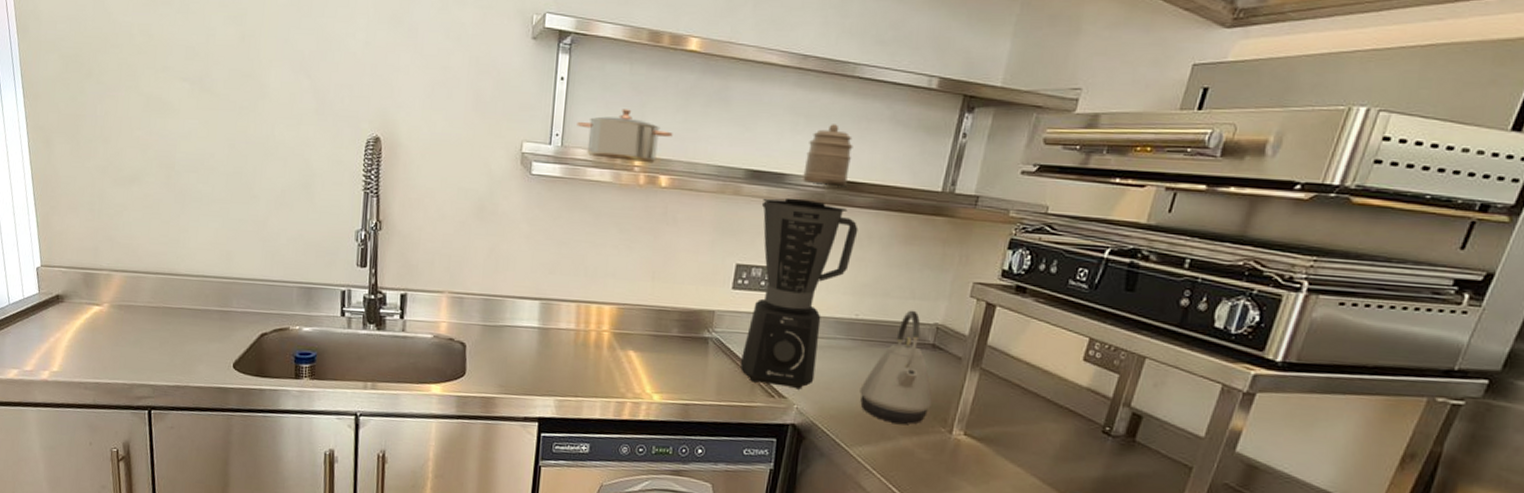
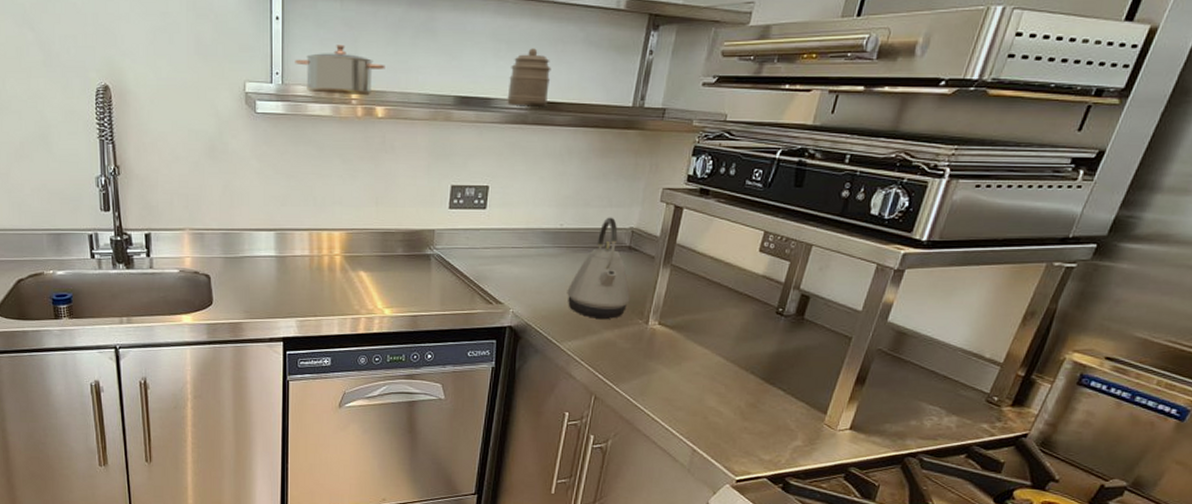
blender: present [740,197,859,390] -> none [461,120,559,295]

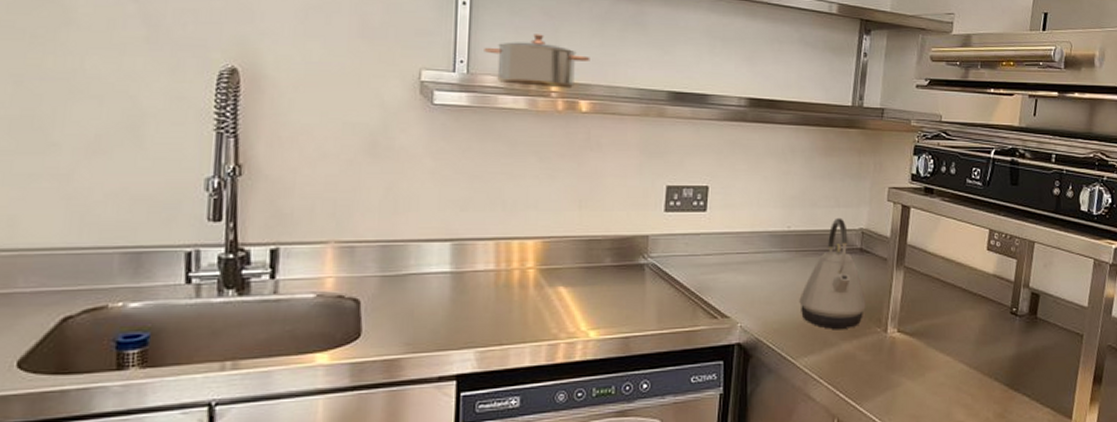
jar: present [507,48,551,108] -> none [725,46,769,105]

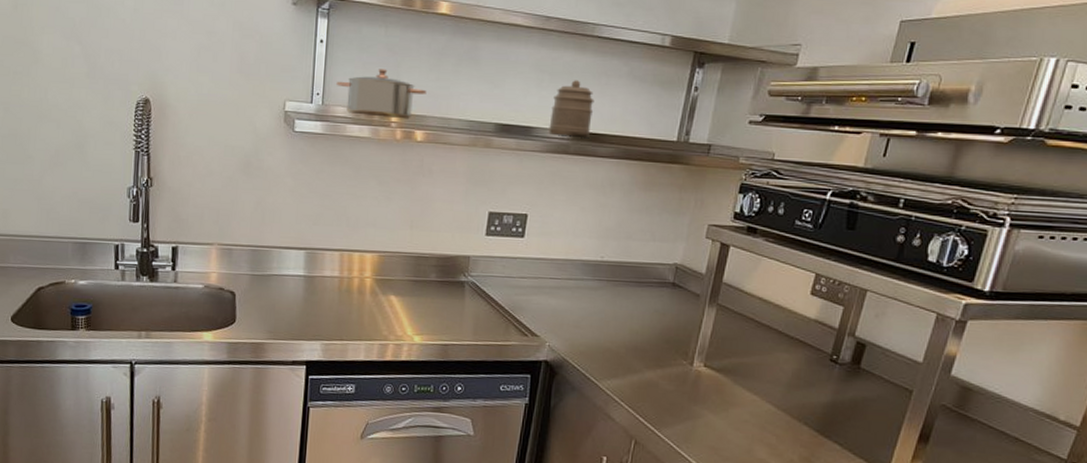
jar: none [725,46,769,105] -> present [549,80,595,139]
kettle: present [799,218,866,329] -> none [607,251,674,358]

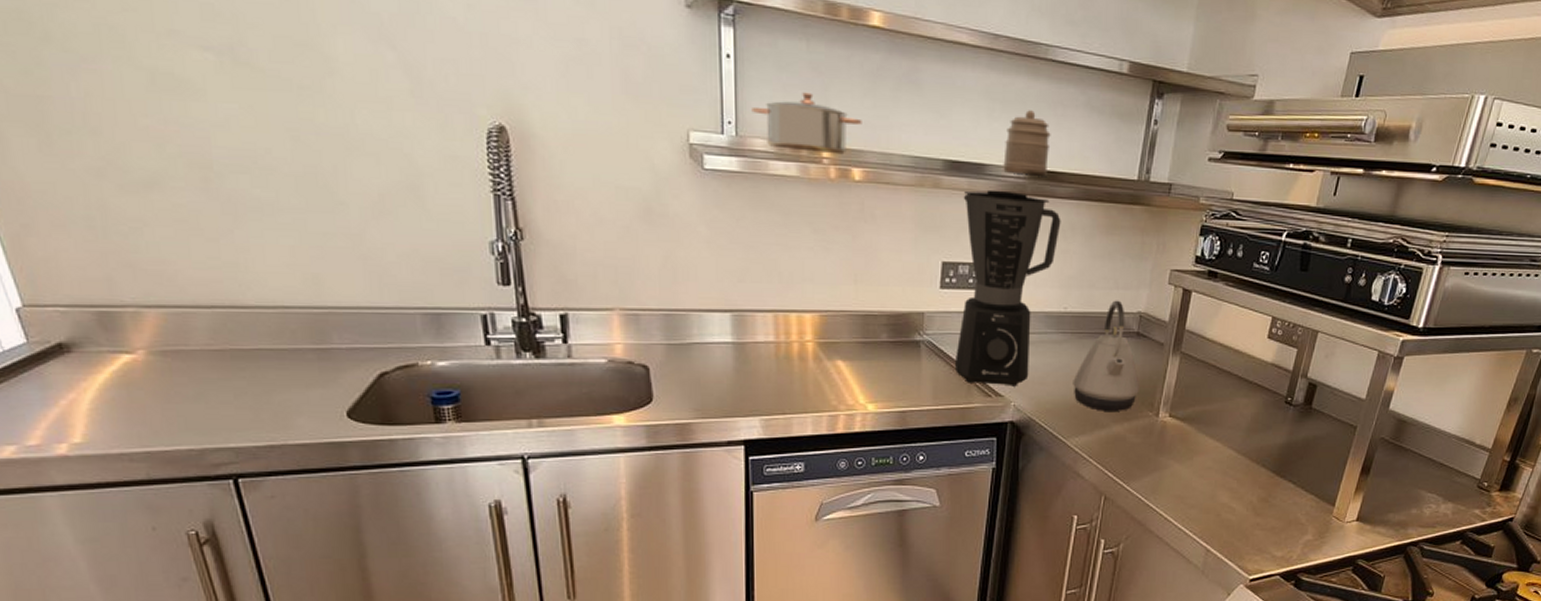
blender: none [495,149,601,328] -> present [955,189,1061,387]
kettle: none [607,251,674,358] -> present [1073,300,1139,411]

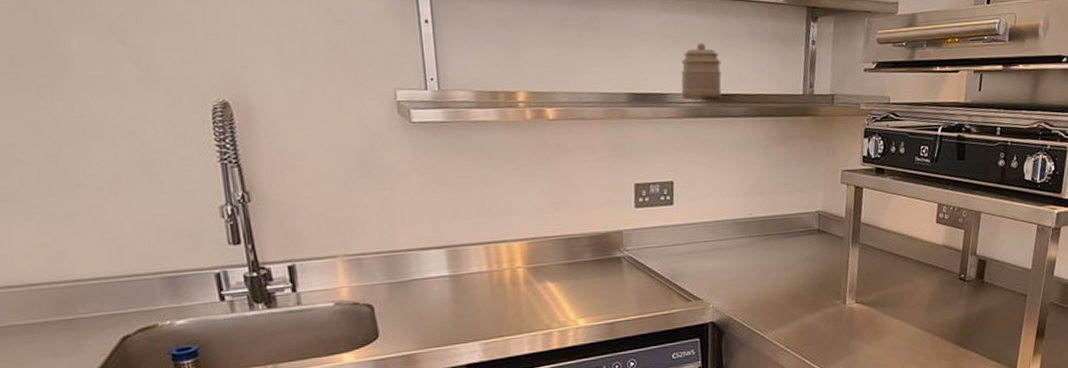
cooking pot: present [751,92,862,155] -> none [451,46,552,98]
blender: present [955,189,1061,387] -> none [648,115,739,291]
kettle: present [1073,300,1139,411] -> none [764,202,826,304]

